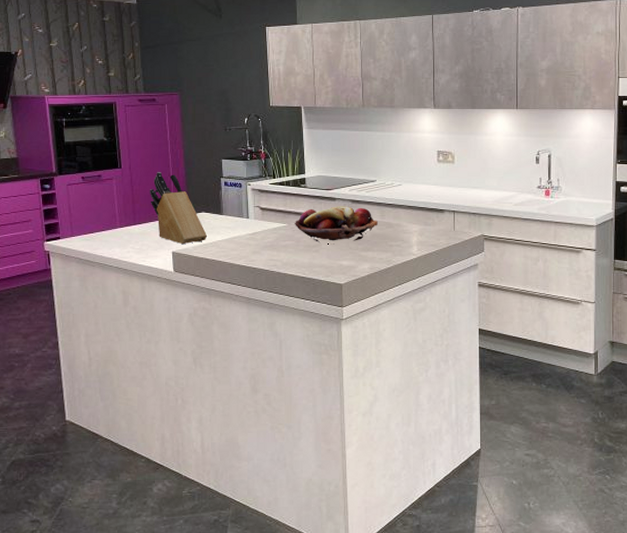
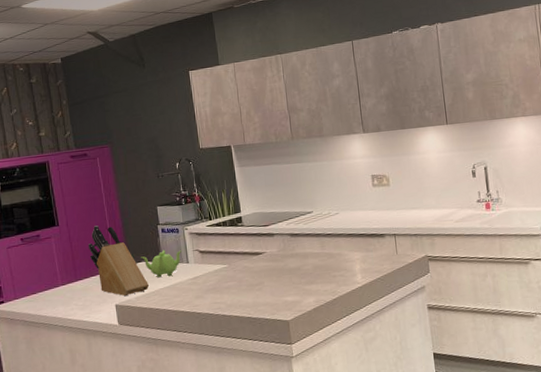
teapot: none [201,203,244,230] -> present [141,250,182,278]
fruit basket: present [295,206,378,242] -> none [235,240,319,280]

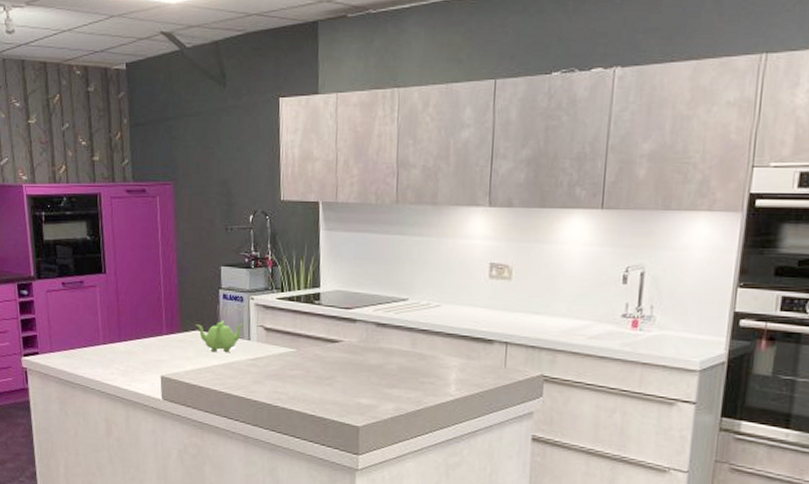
knife block: present [89,225,149,297] -> none [137,279,201,368]

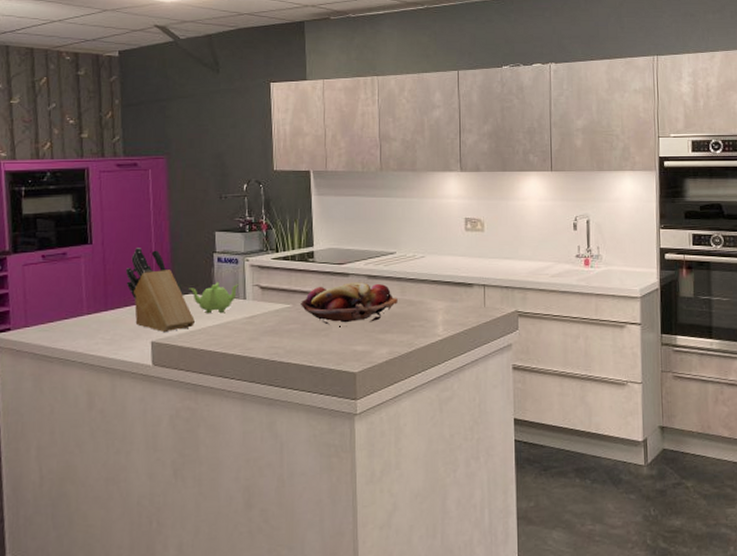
knife block: none [137,279,201,368] -> present [126,248,195,333]
fruit basket: none [305,329,407,375] -> present [301,282,398,325]

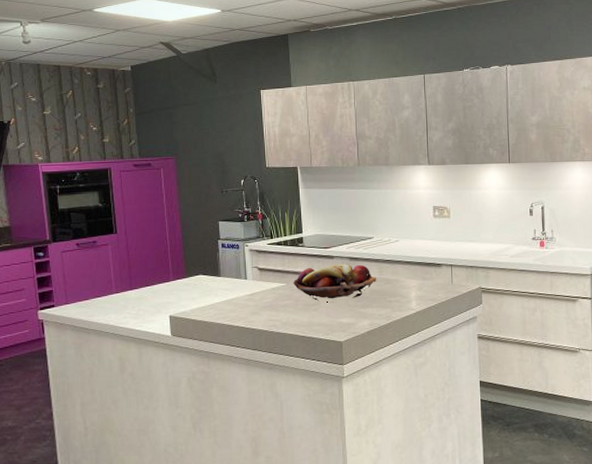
knife block: present [126,248,195,333] -> none [146,236,205,308]
teapot: present [189,282,240,314] -> none [199,264,241,292]

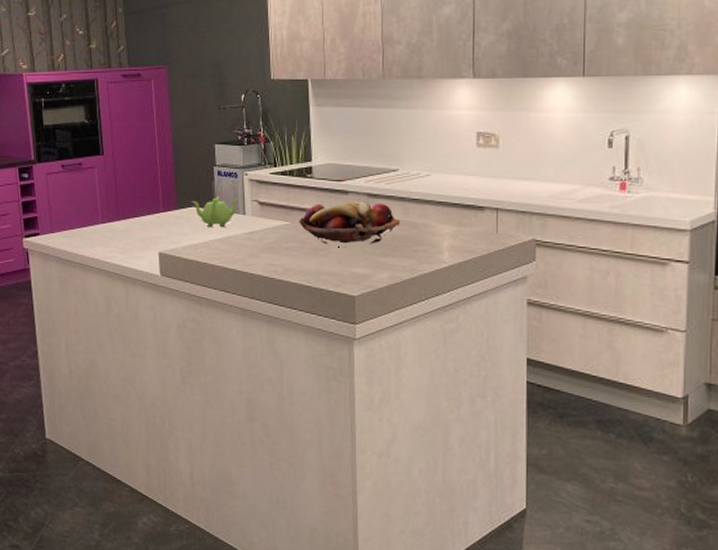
teapot: none [199,264,241,292] -> present [191,196,239,228]

